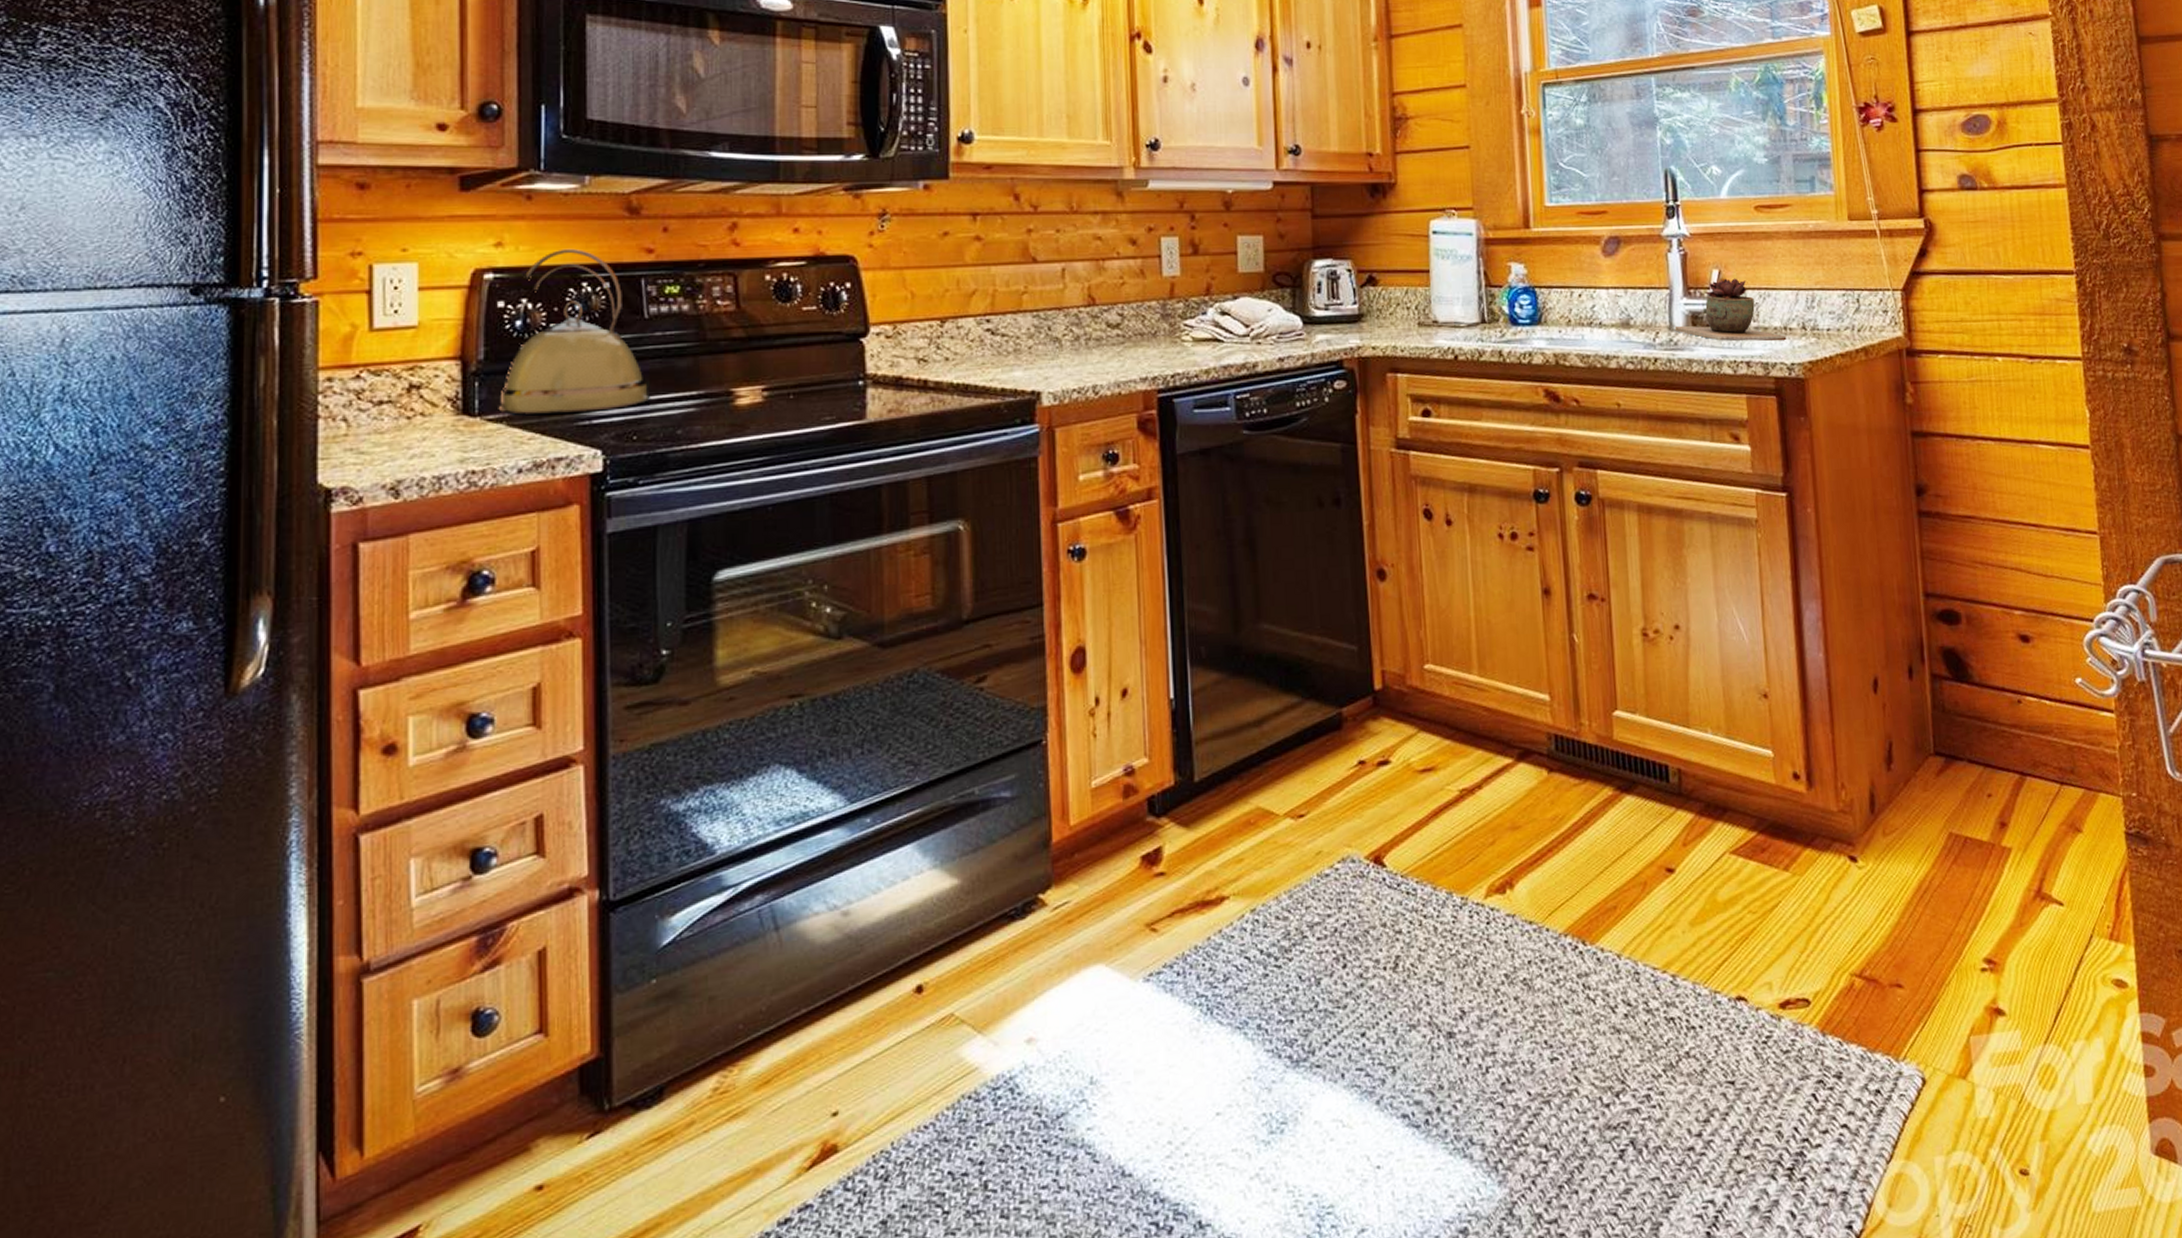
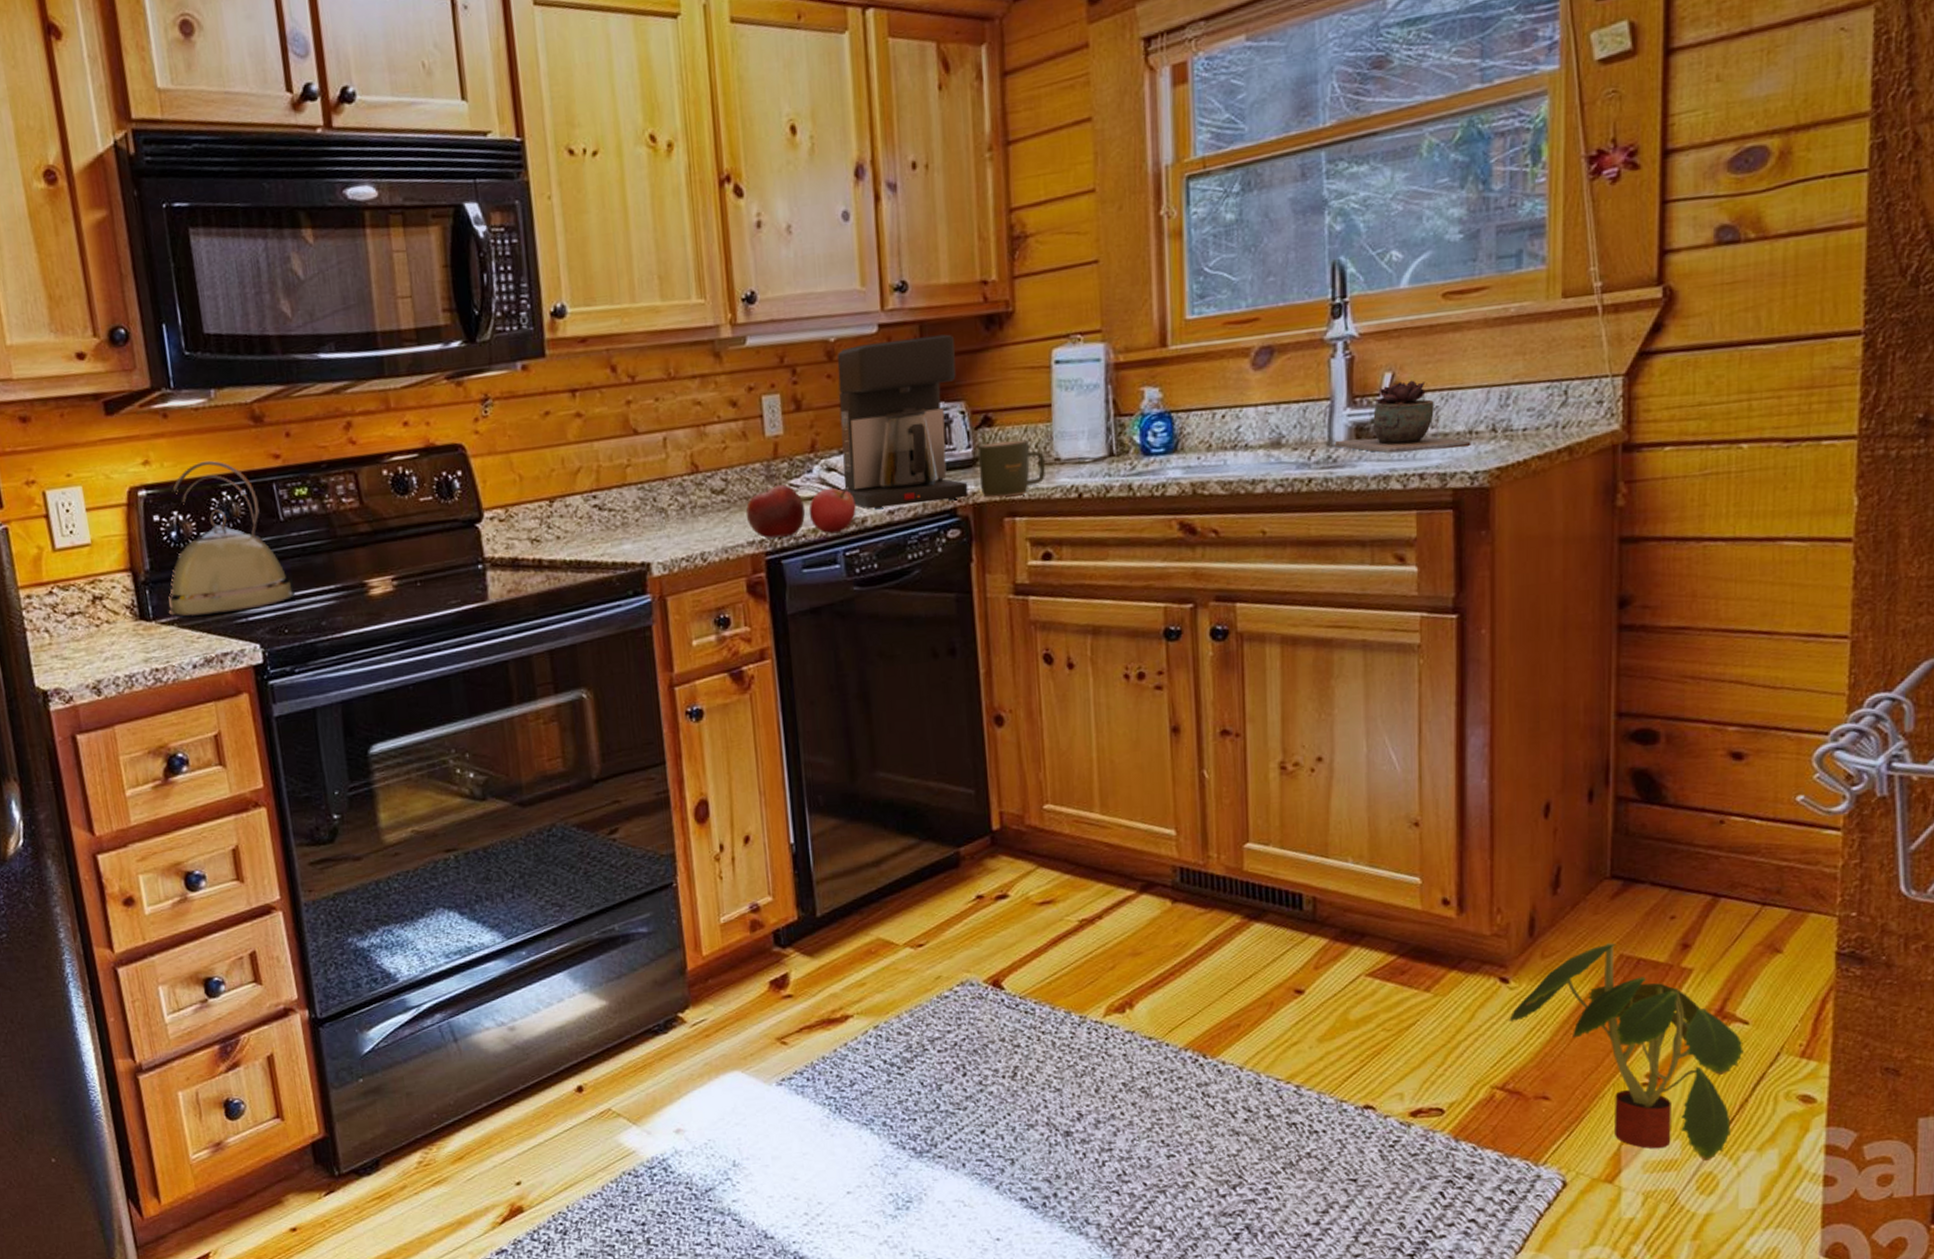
fruit: none [1140,324,1199,376] -> present [745,484,806,539]
fruit: none [1202,330,1248,376] -> present [808,486,856,534]
coffee maker: none [1234,197,1354,355] -> present [837,334,969,509]
mug: none [1363,301,1425,354] -> present [978,439,1046,499]
plant: none [1860,820,2064,1053] -> present [1509,942,1745,1162]

